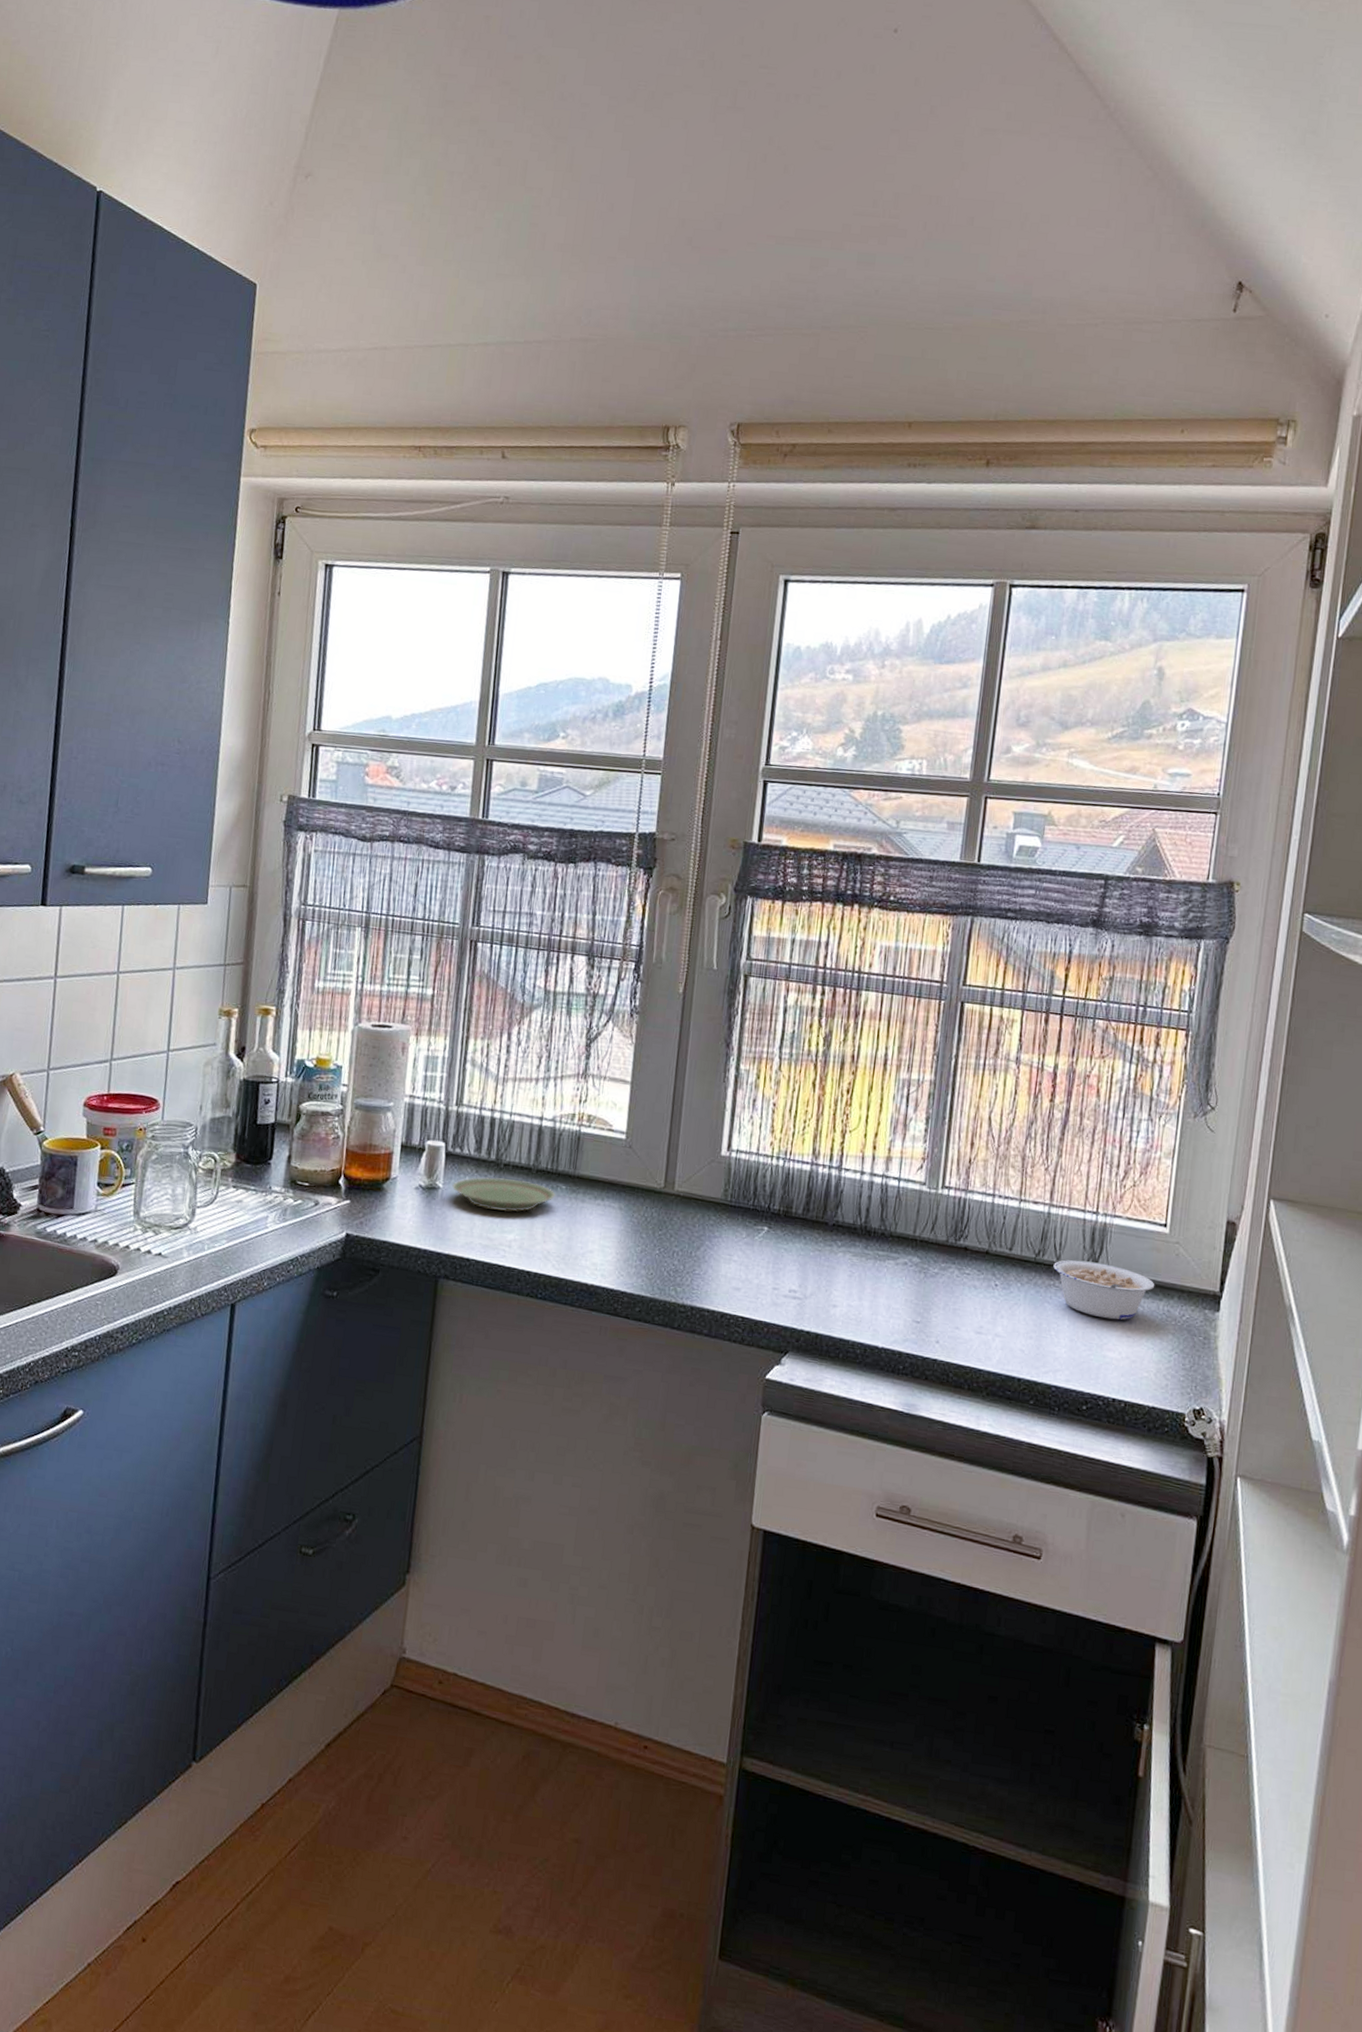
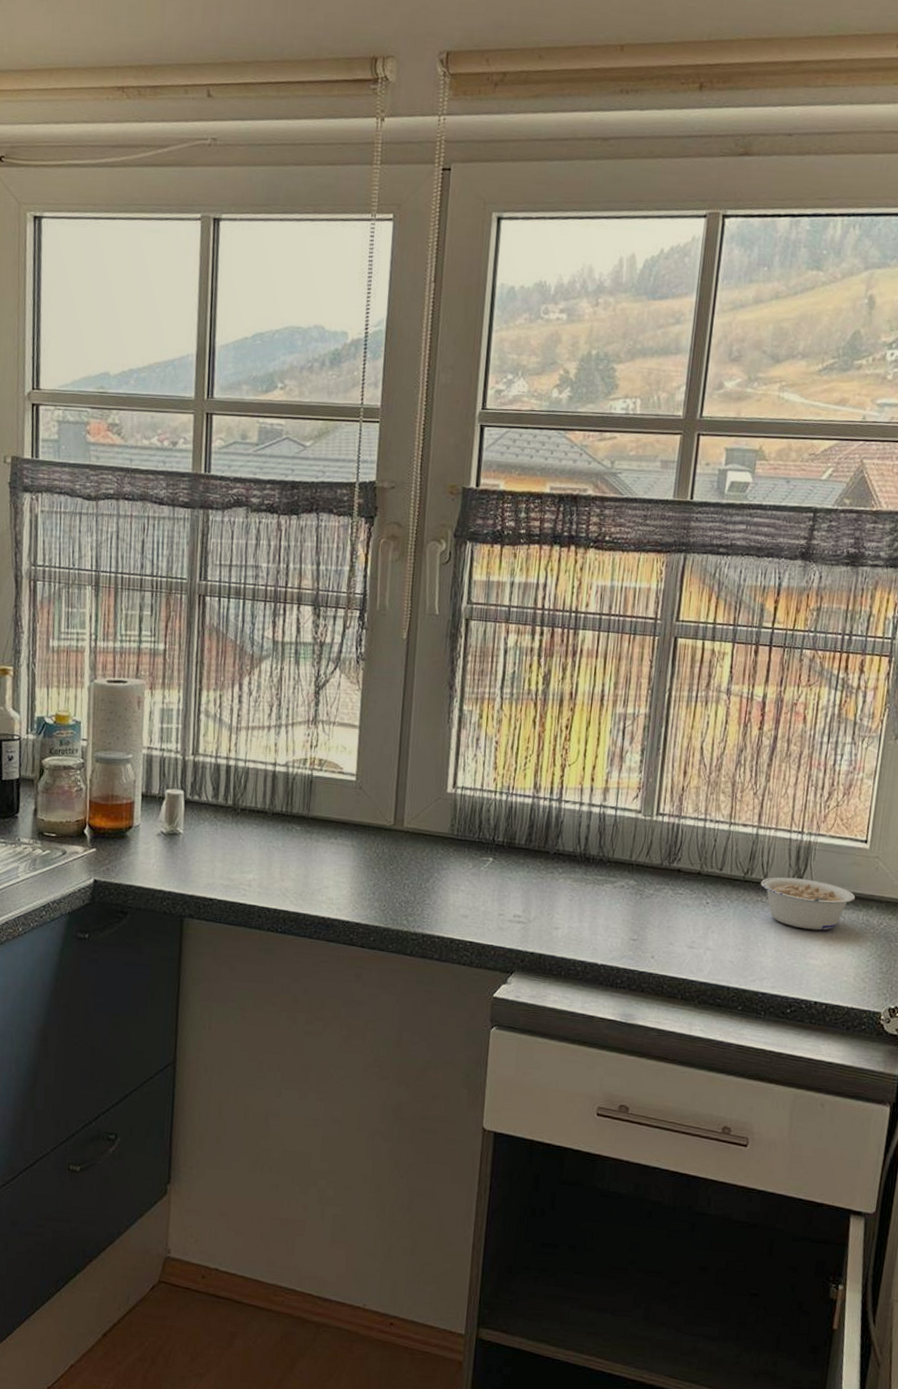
plate: present [452,1177,555,1212] -> none [192,821,291,853]

